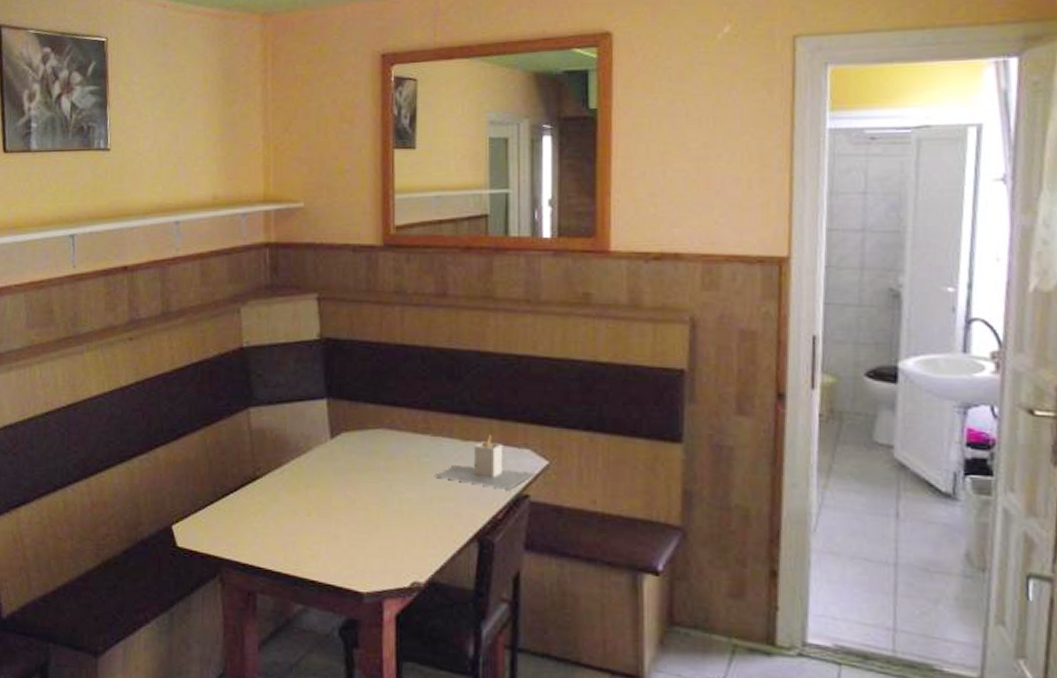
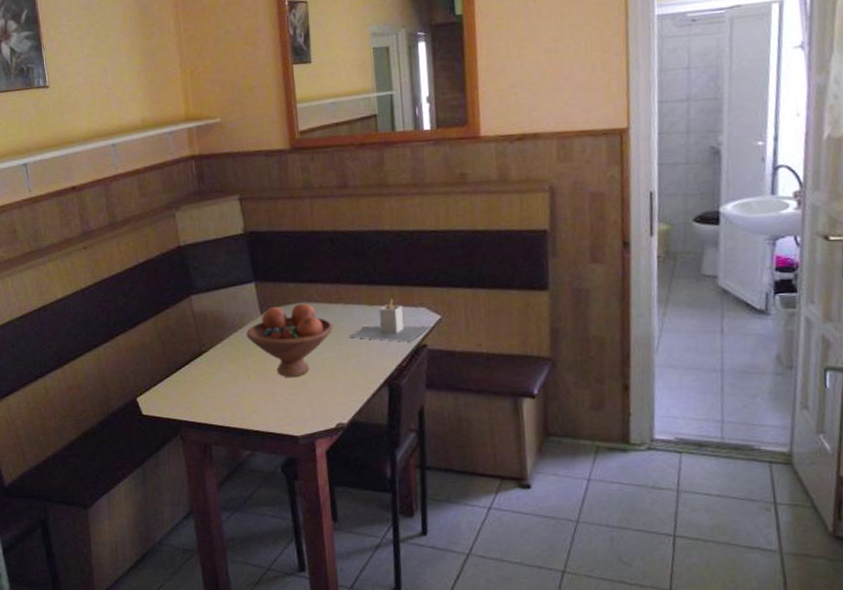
fruit bowl: none [311,430,417,519] -> present [246,303,334,377]

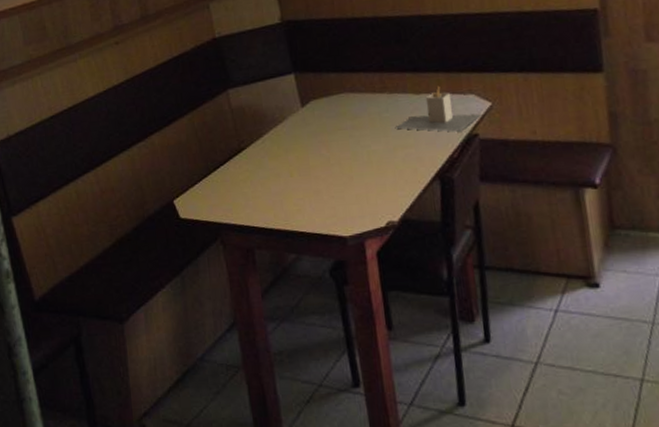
fruit bowl: present [246,303,334,377] -> none [286,94,379,173]

